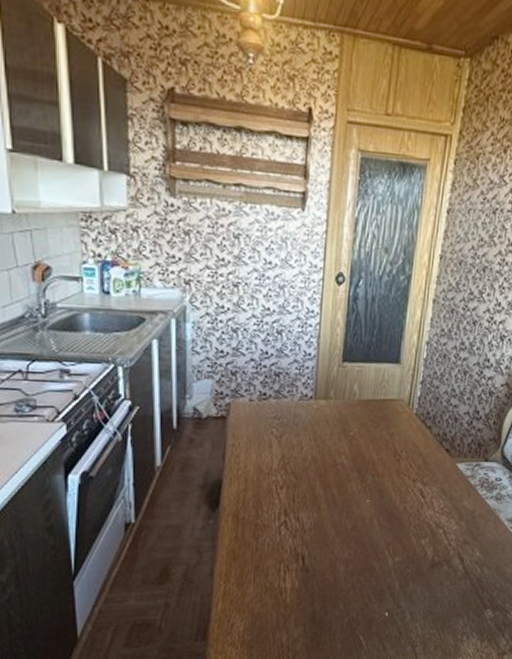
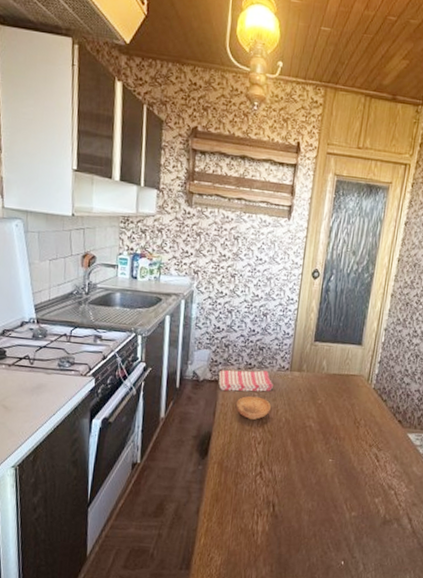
dish towel: none [226,401,295,429] -> present [218,369,273,392]
bowl: none [249,432,293,462] -> present [235,395,271,421]

